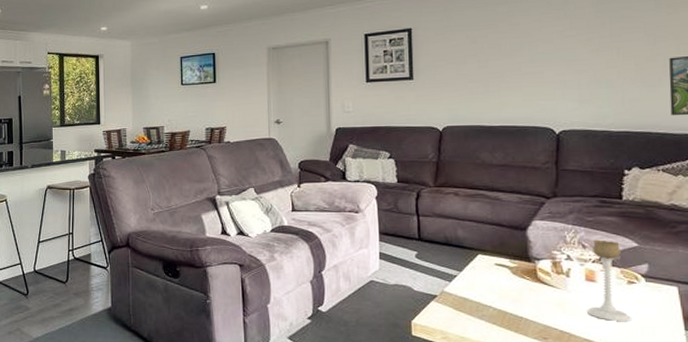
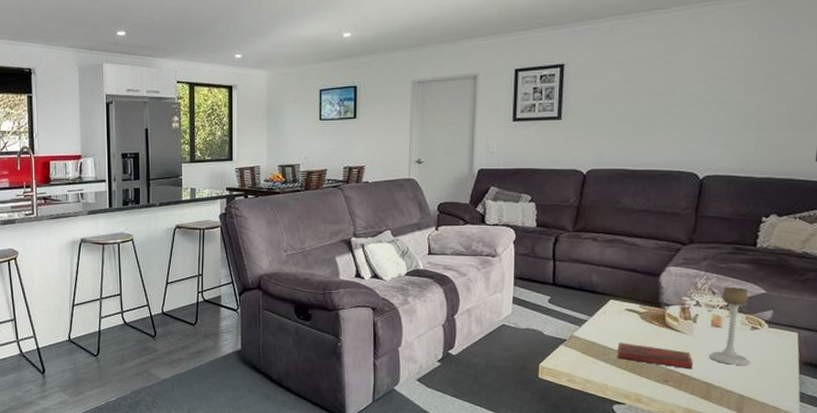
diary: none [490,298,572,326] -> present [617,343,694,370]

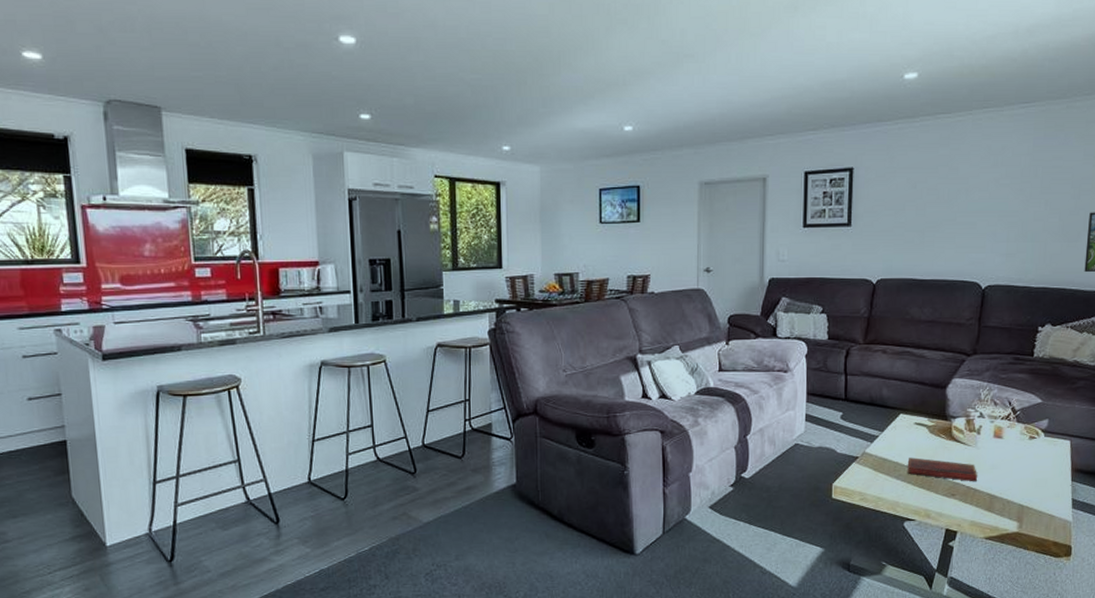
candle holder: present [708,286,750,365] -> none [991,396,1029,475]

